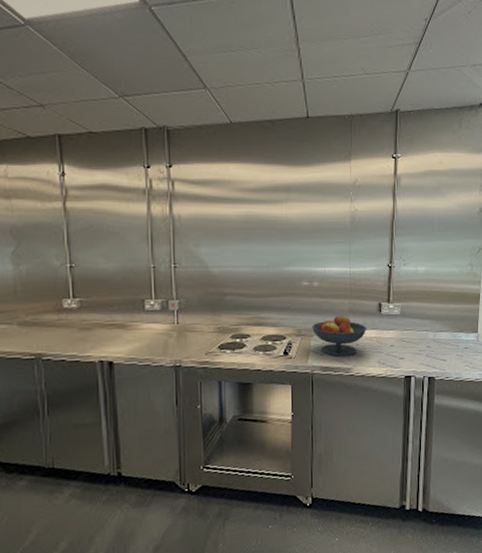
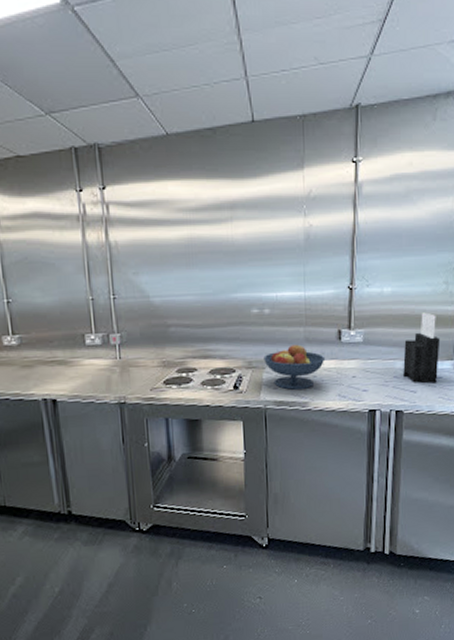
knife block: none [435,290,466,353] -> present [403,312,441,384]

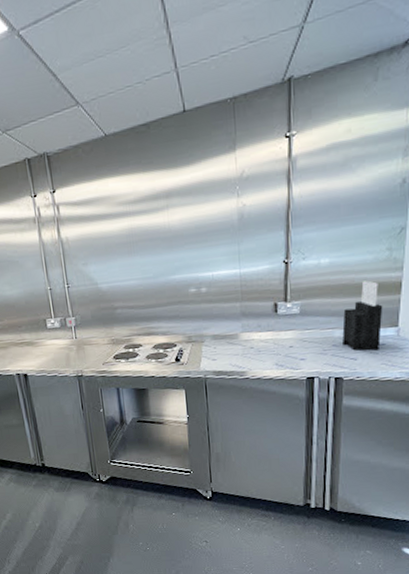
fruit bowl: present [263,344,326,390] -> none [202,319,262,361]

